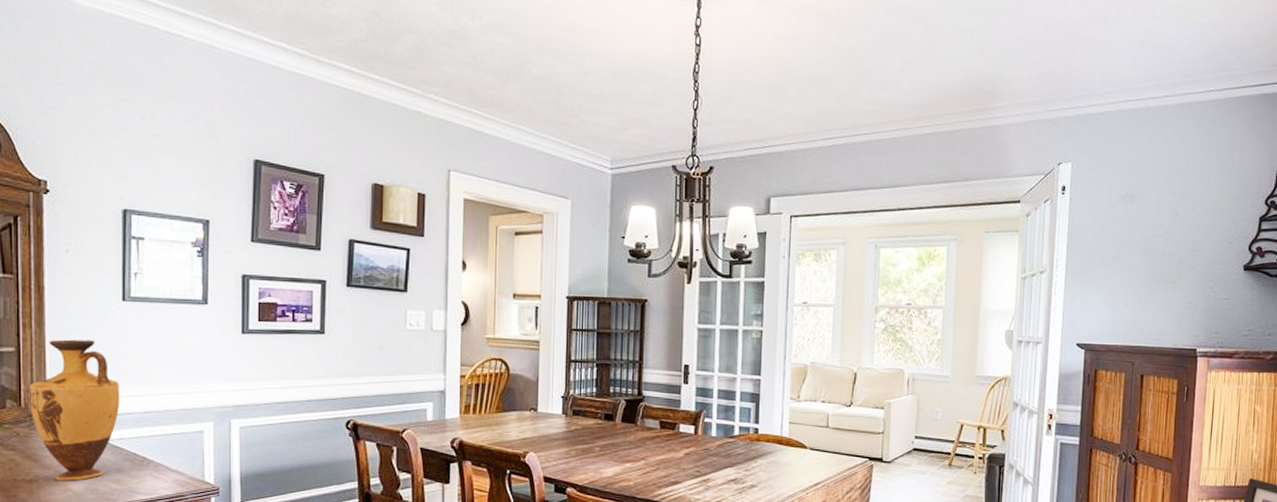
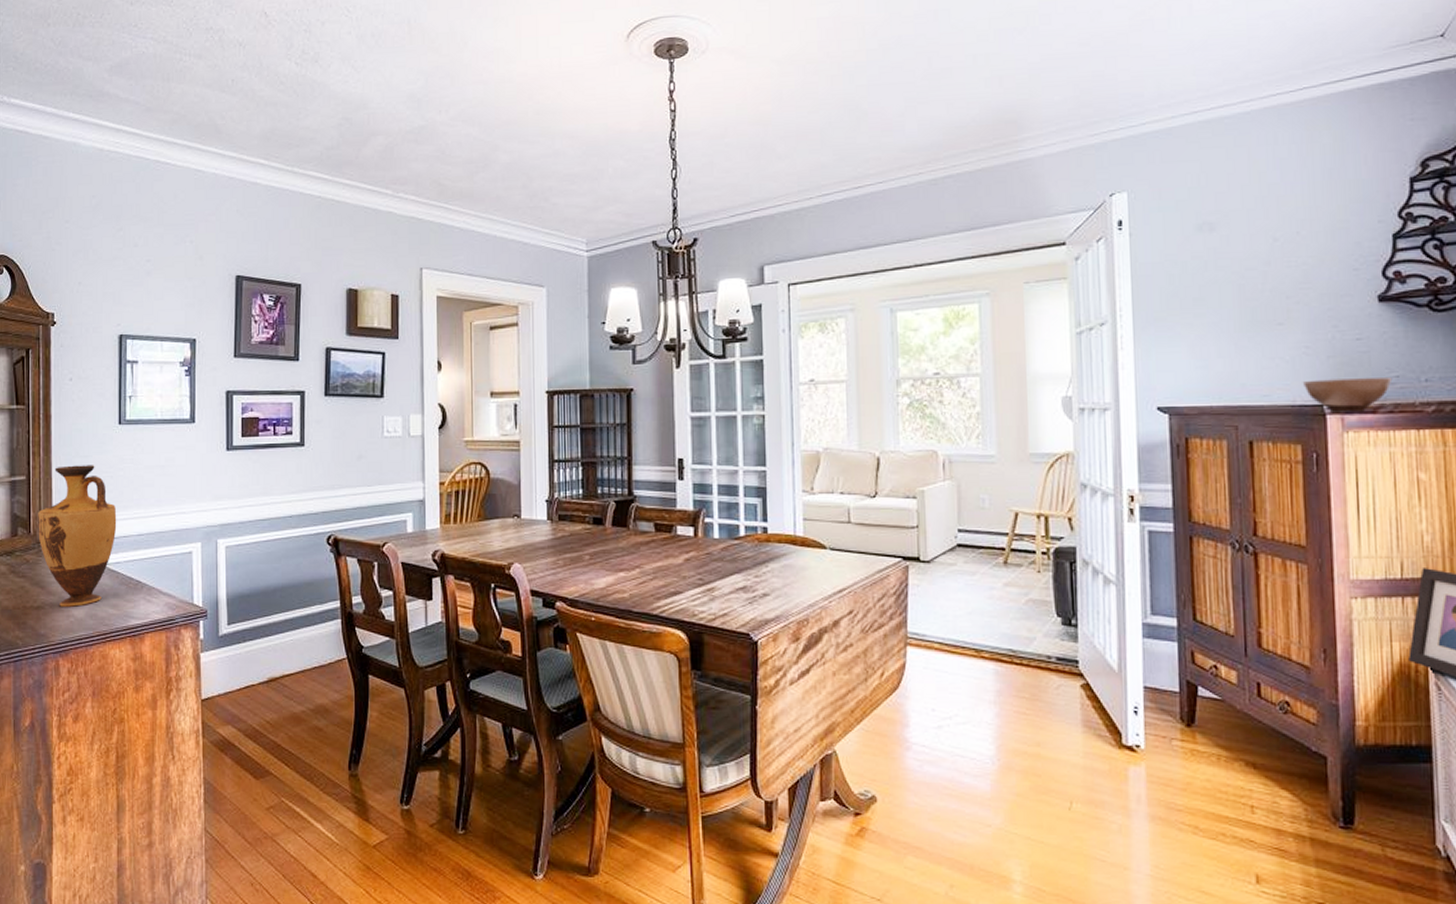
bowl: none [1183,329,1246,358] -> present [1302,378,1393,414]

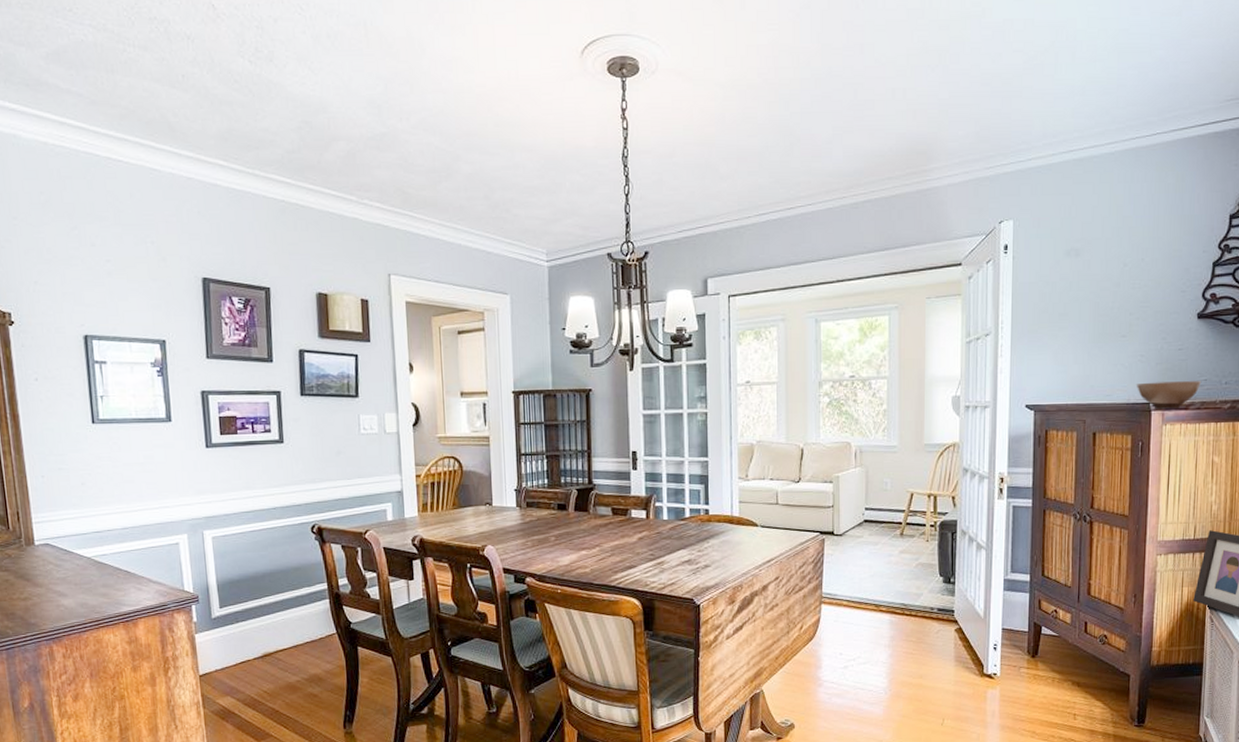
vase: present [38,465,117,607] -> none [15,463,100,597]

